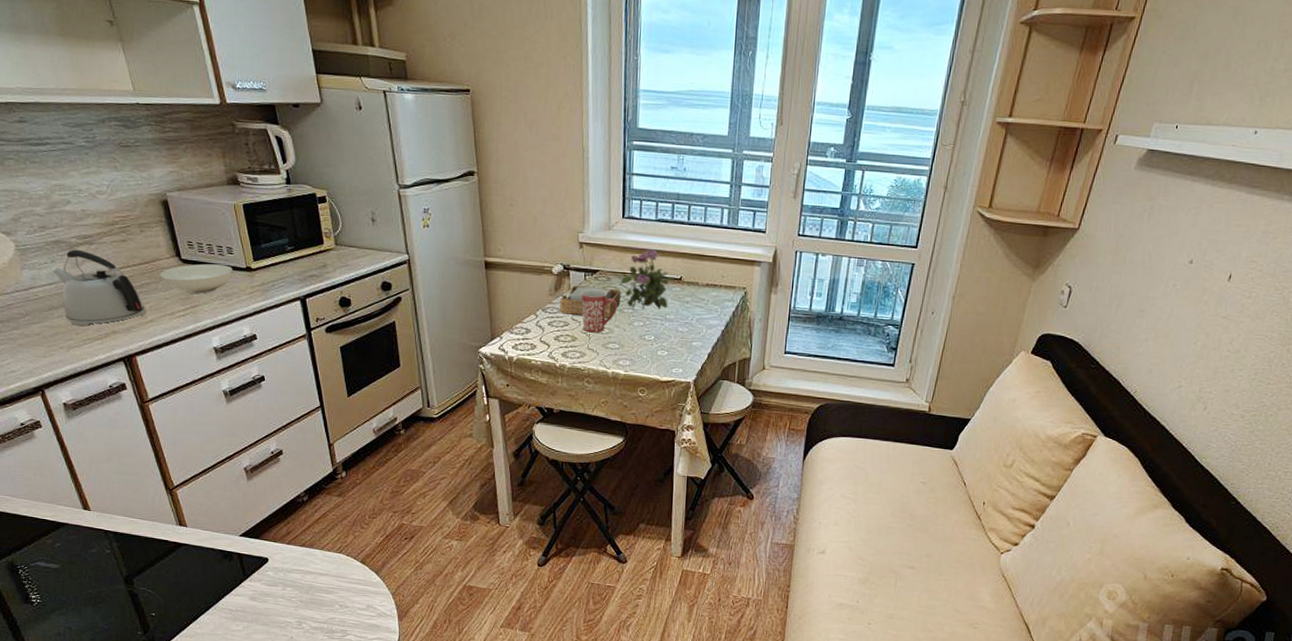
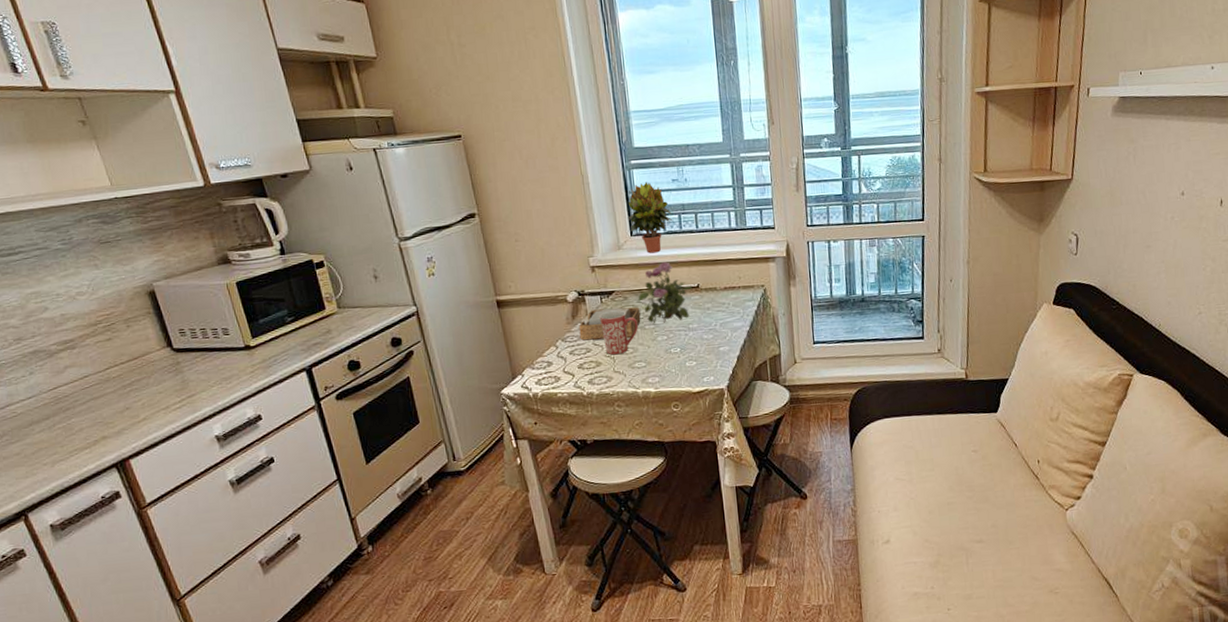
kettle: present [52,249,146,327] -> none [31,356,138,438]
bowl: present [159,263,233,294] -> none [150,347,230,383]
potted plant: none [622,165,667,239] -> present [627,182,674,254]

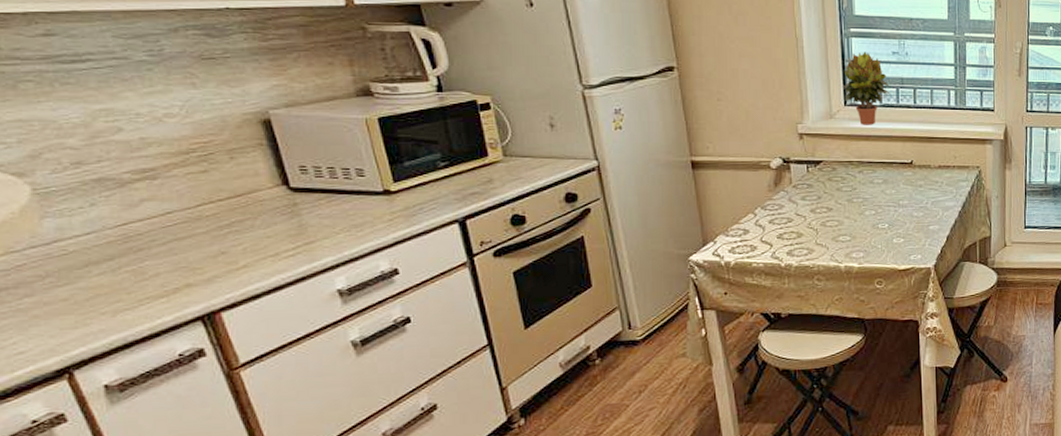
napkin holder: present [579,307,641,341] -> none [781,178,849,210]
mug: present [599,310,638,355] -> none [804,181,845,227]
flower bouquet: present [638,262,693,324] -> none [847,135,906,198]

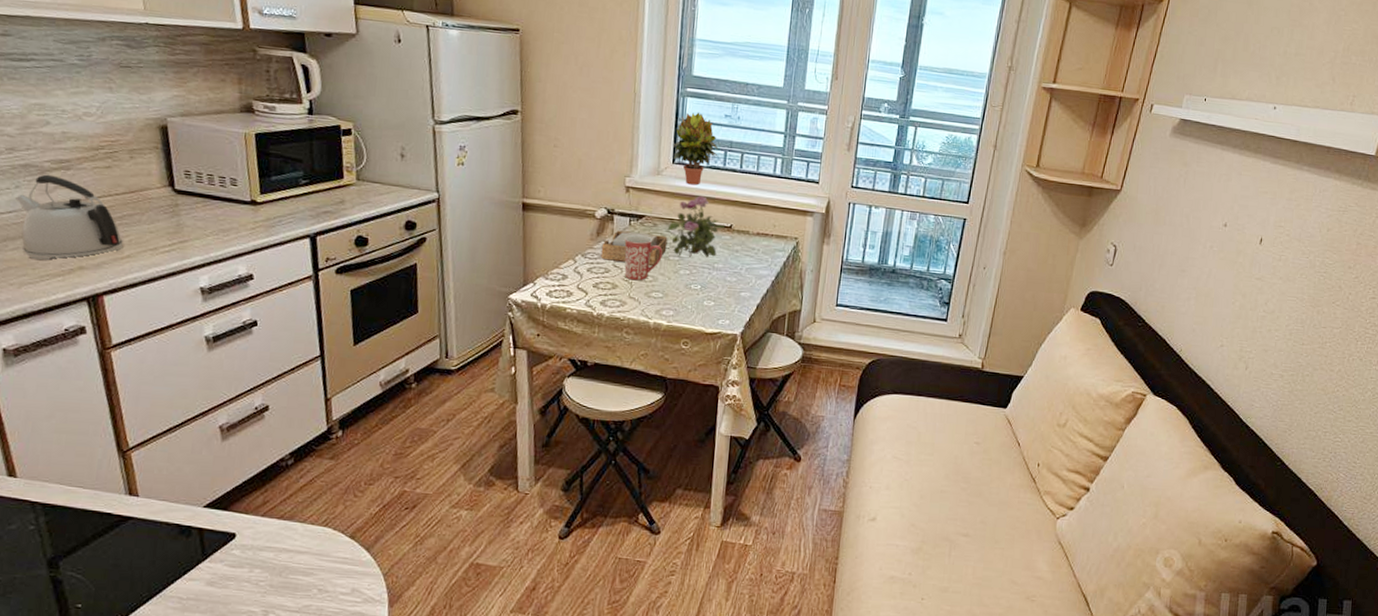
kettle: none [91,187,237,283] -> present [14,174,124,261]
napkin holder: none [781,178,849,210] -> present [601,230,668,266]
mug: none [804,181,845,227] -> present [624,234,663,281]
flower bouquet: none [847,135,906,198] -> present [667,196,726,258]

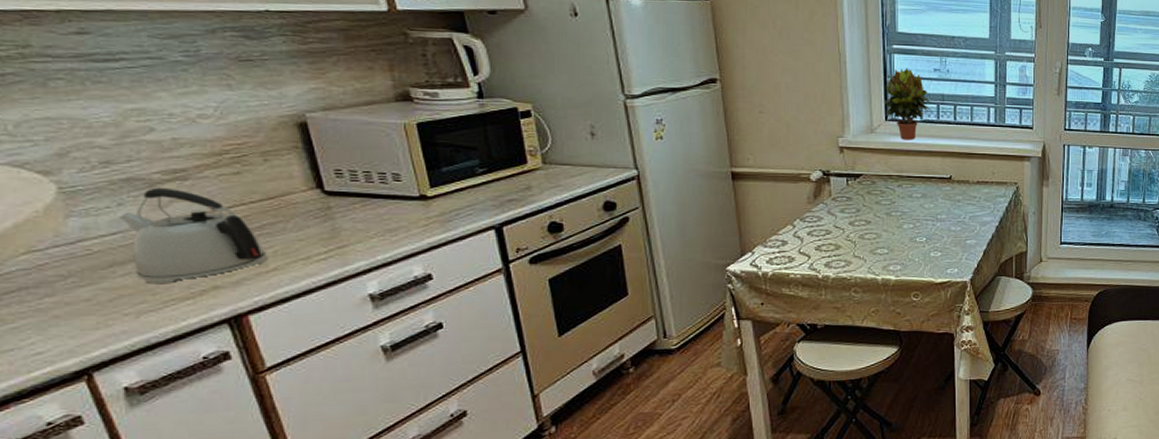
napkin holder: present [601,230,668,266] -> none [820,191,888,223]
mug: present [624,234,663,281] -> none [843,194,884,239]
flower bouquet: present [667,196,726,258] -> none [886,150,945,211]

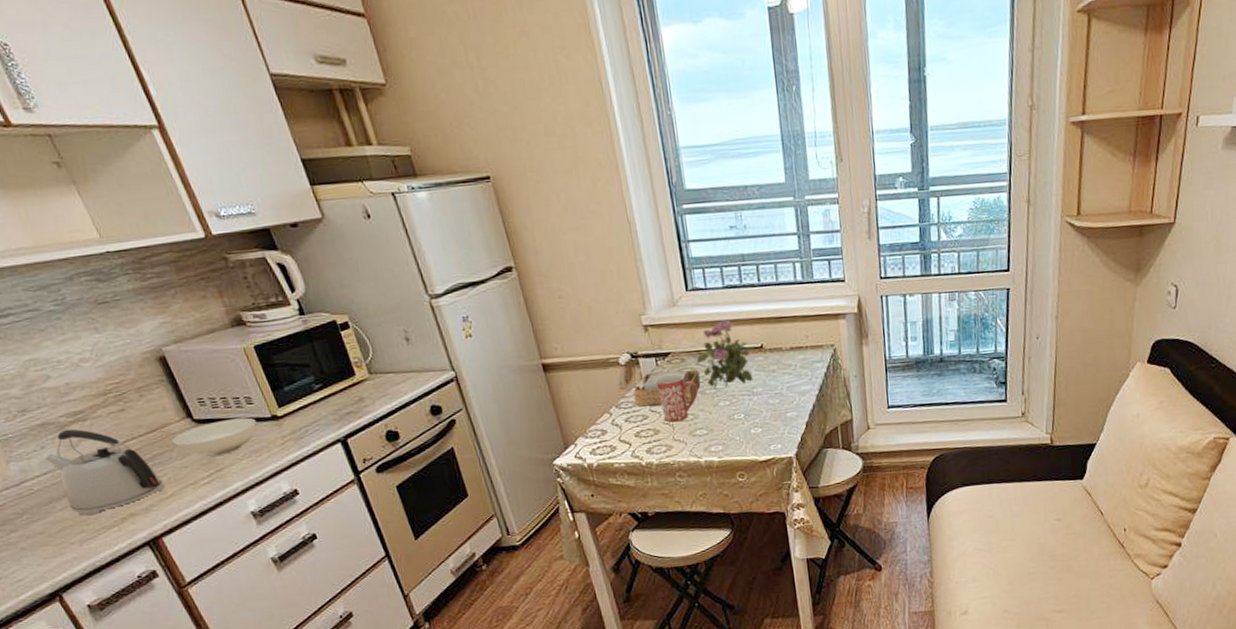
bowl: none [290,194,400,231] -> present [171,417,257,456]
napkin holder: none [820,191,888,223] -> present [633,370,701,407]
mug: none [843,194,884,239] -> present [655,373,698,422]
potted plant: present [884,68,932,140] -> none [681,229,733,311]
flower bouquet: none [886,150,945,211] -> present [696,320,756,388]

